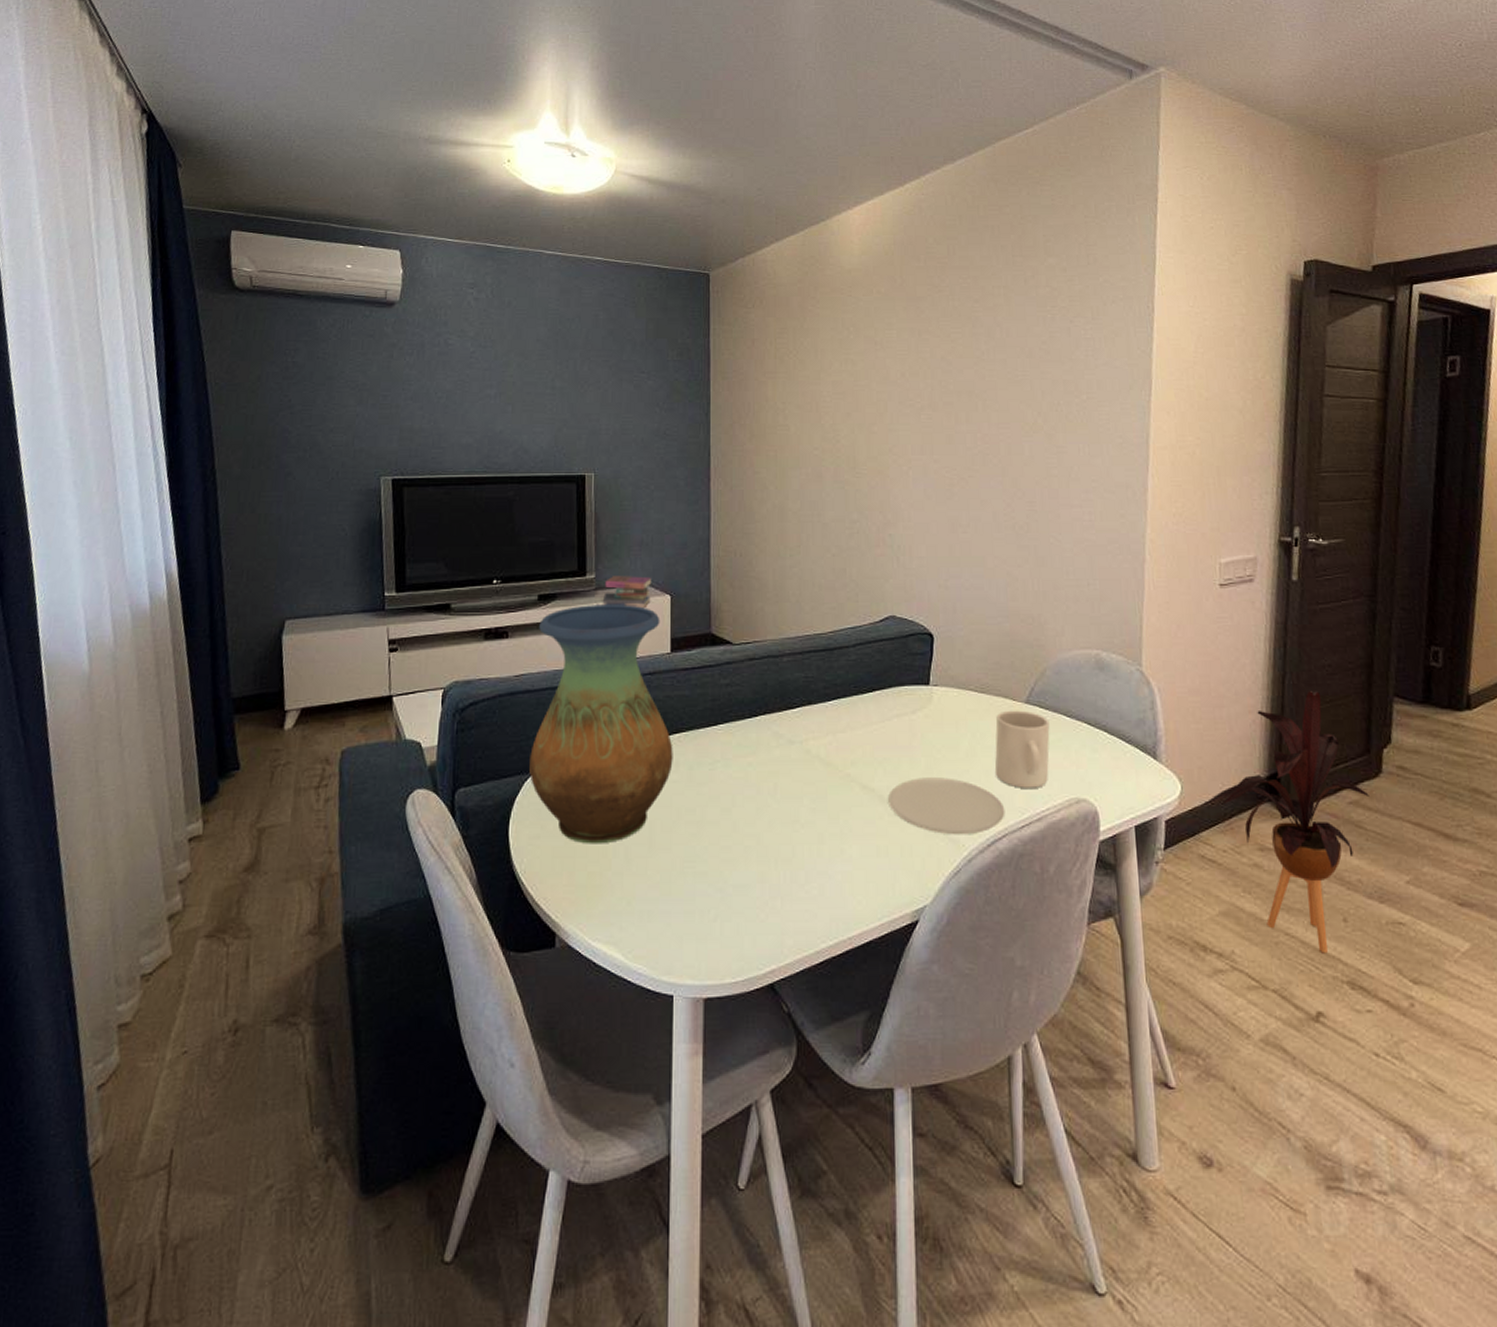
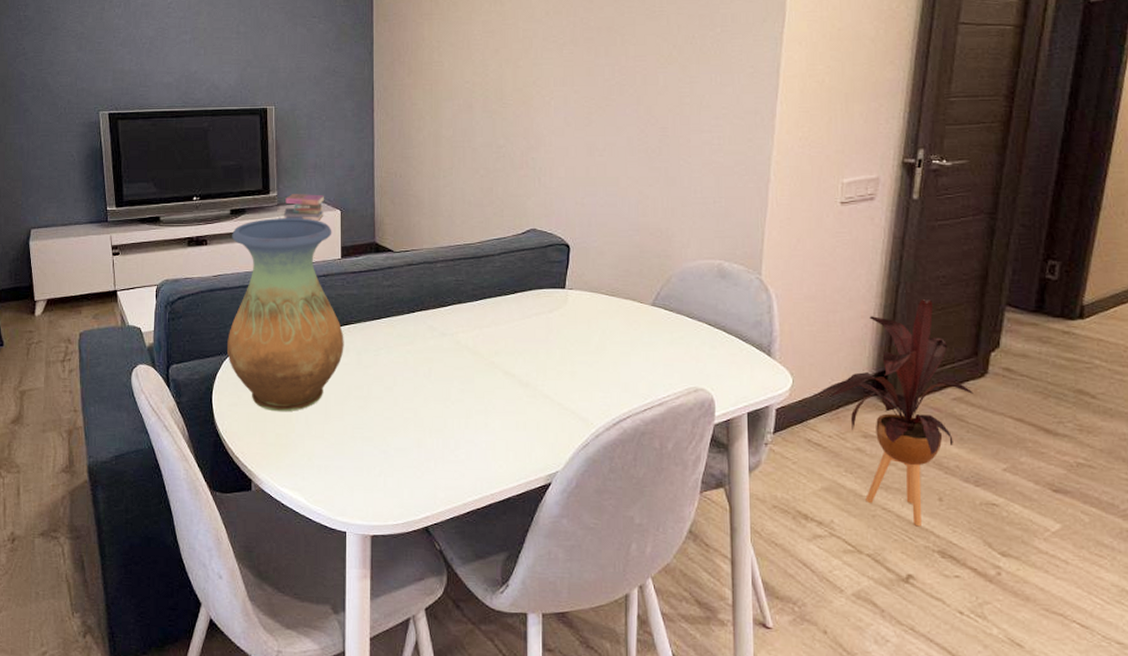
plate: present [888,777,1005,835] -> none [527,366,630,415]
cup: present [994,710,1050,788] -> none [621,311,673,378]

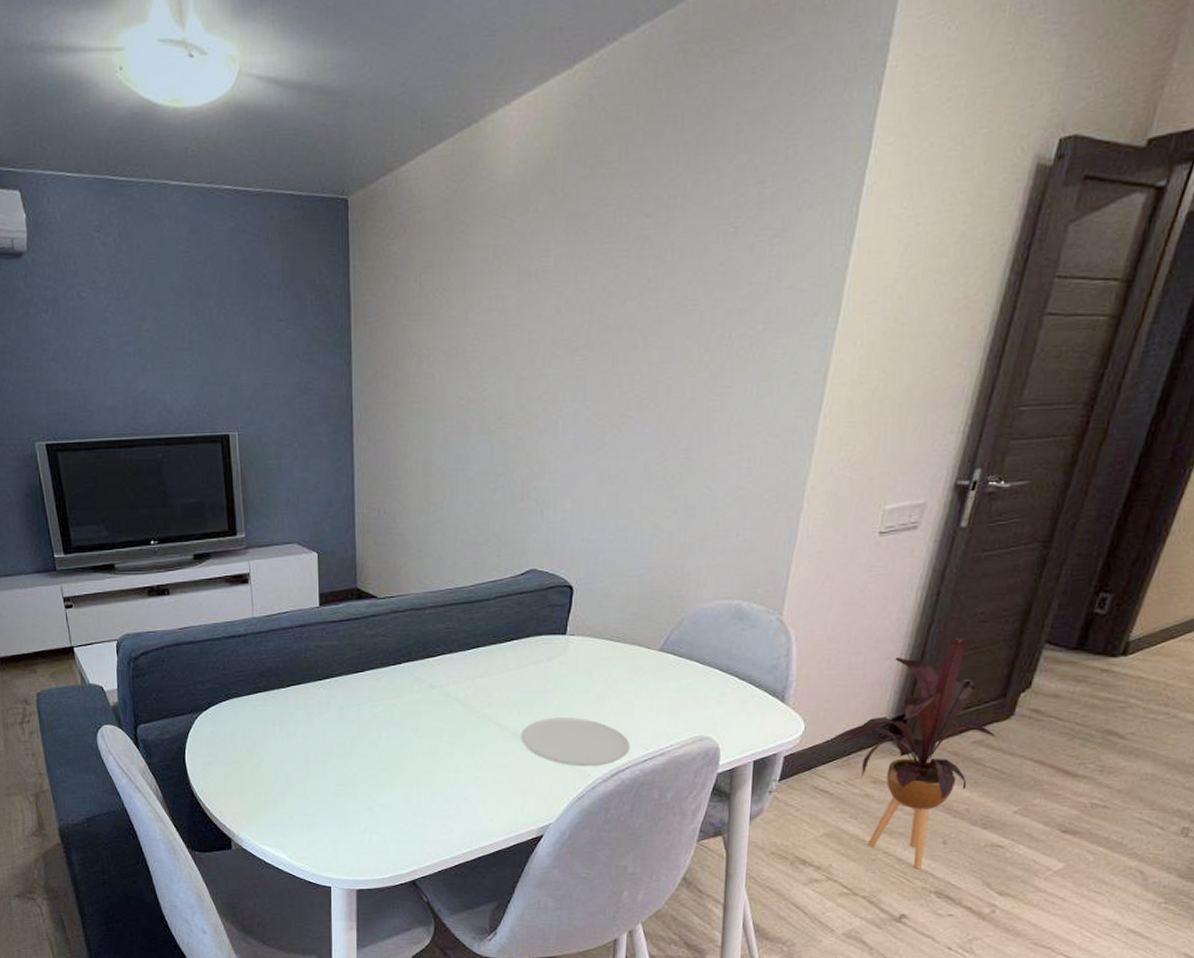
vase: present [227,218,344,412] -> none [197,562,325,771]
books: present [283,193,324,222] -> none [253,533,299,566]
plate: none [527,366,630,415] -> present [521,718,630,767]

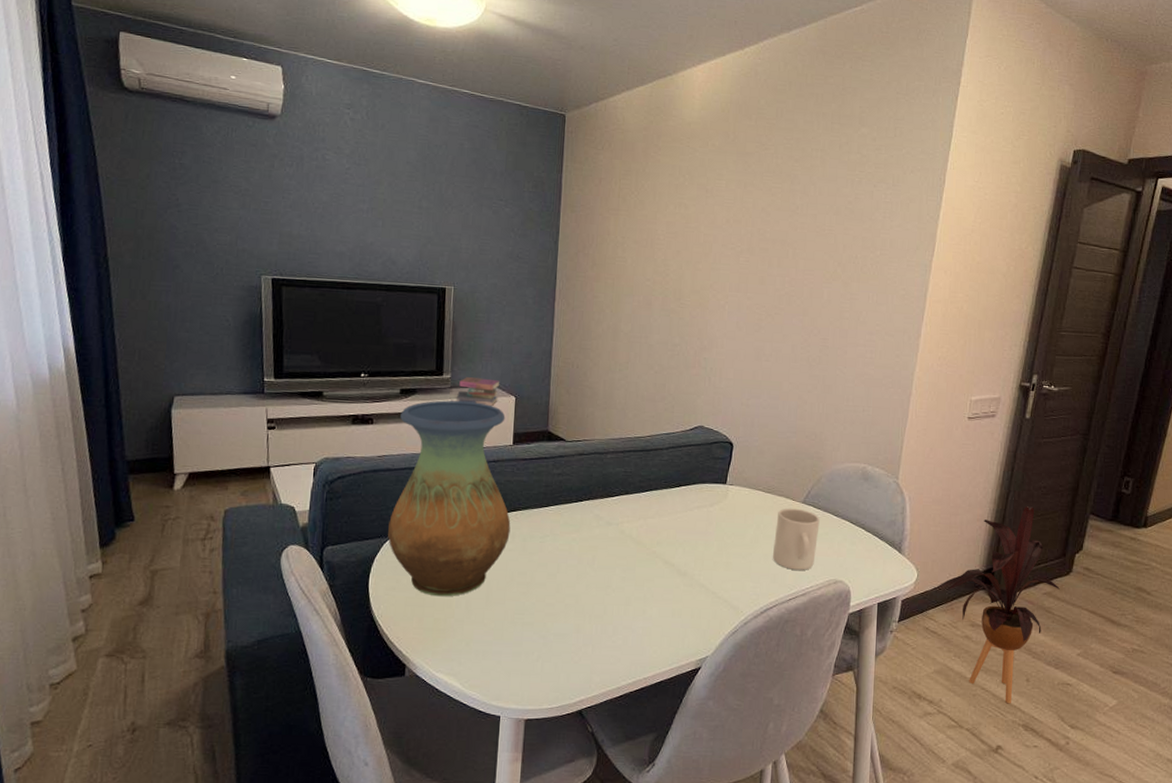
vase: none [197,562,325,771] -> present [388,400,511,597]
books: none [253,533,299,566] -> present [456,376,499,407]
plate: present [521,718,630,767] -> none [685,557,778,604]
cup: none [623,657,682,727] -> present [772,508,820,570]

